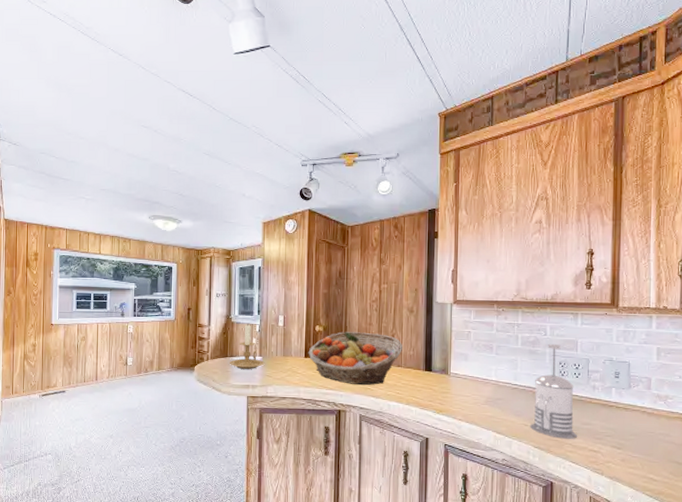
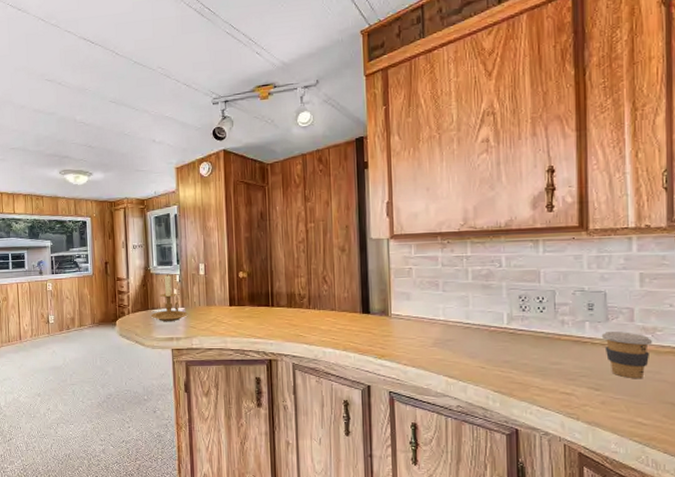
fruit basket: present [308,332,402,385] -> none [233,276,335,332]
french press: present [529,343,578,439] -> none [487,275,546,381]
coffee cup: none [624,398,664,440] -> present [601,332,652,379]

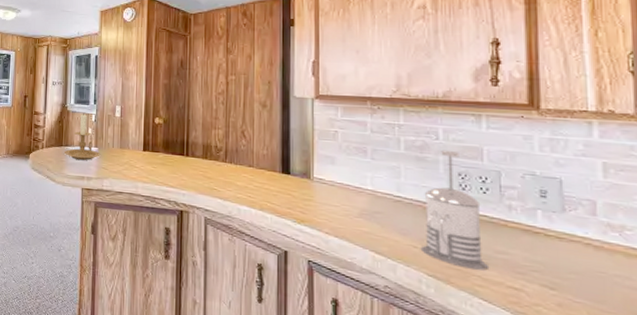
french press: none [487,275,546,381] -> present [420,149,490,271]
coffee cup: present [601,332,652,379] -> none [556,224,620,283]

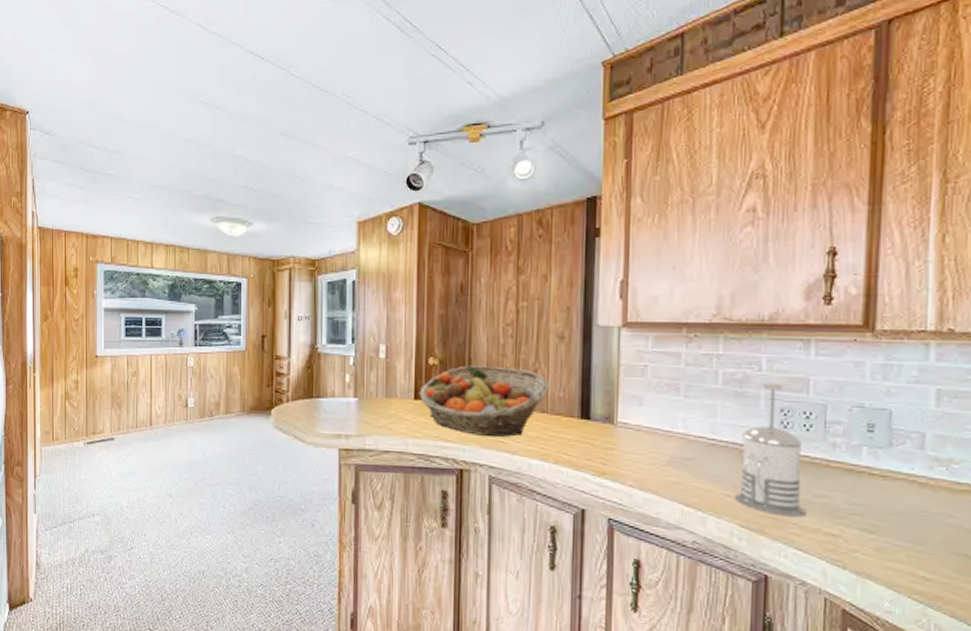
candle holder: present [64,113,101,161] -> none [315,355,361,415]
fruit basket: none [147,125,254,186] -> present [419,365,549,437]

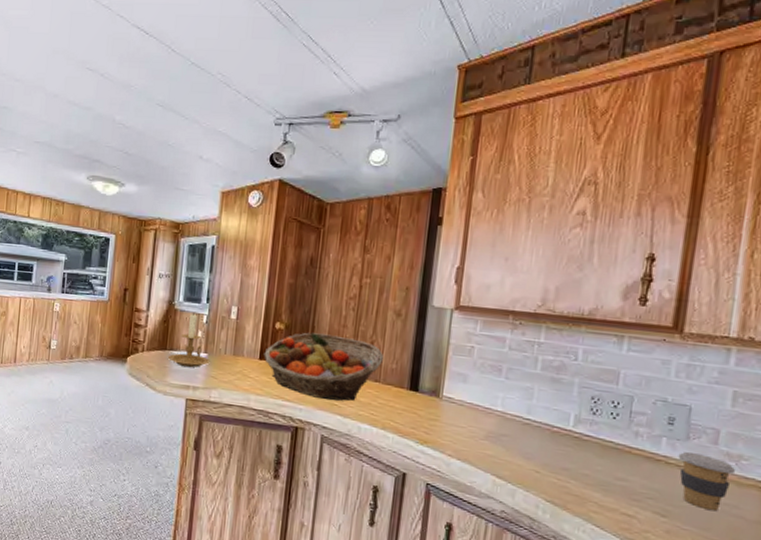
candle holder: none [315,355,361,415] -> present [167,313,210,368]
french press: present [733,382,808,517] -> none [542,371,609,497]
coffee cup: none [881,461,946,523] -> present [678,452,735,511]

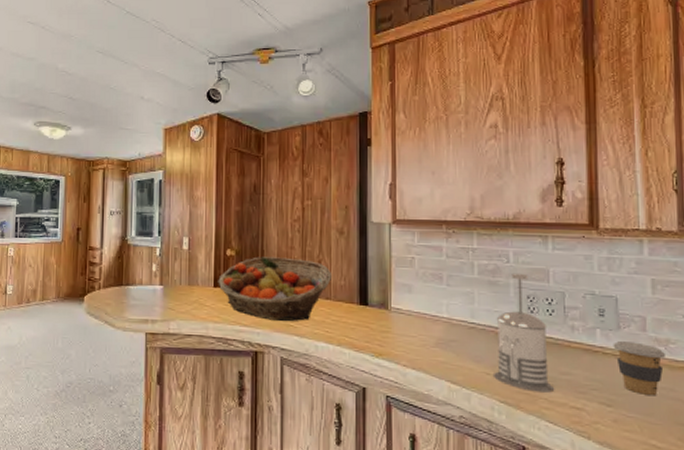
candle holder: present [167,313,210,368] -> none [124,247,166,302]
french press: none [542,371,609,497] -> present [492,273,555,393]

